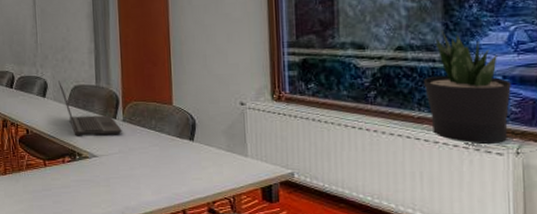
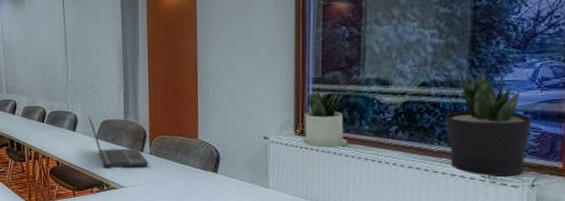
planter: none [280,54,326,114] -> present [302,90,348,148]

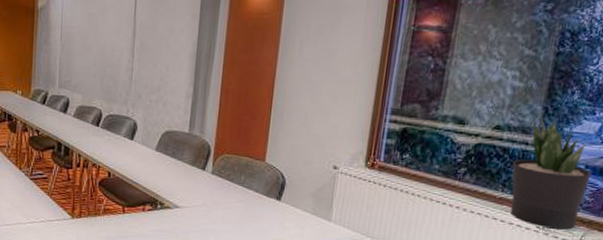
laptop computer: present [88,115,149,168] -> none [149,123,210,188]
planter: present [302,90,348,148] -> none [371,122,418,185]

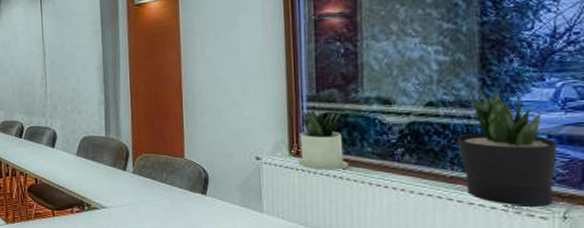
planter: none [371,122,418,185] -> present [298,108,349,170]

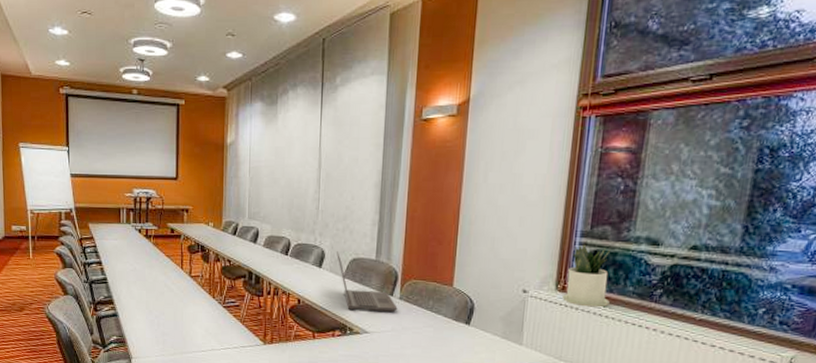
laptop computer: none [68,131,132,187] -> present [337,251,398,313]
planter: present [456,85,558,207] -> none [712,232,799,352]

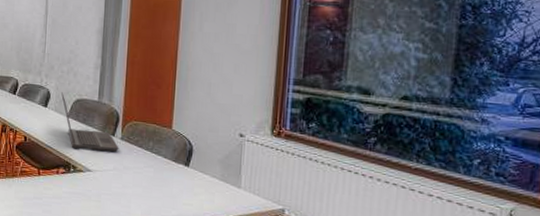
planter: present [562,244,610,308] -> none [278,92,325,154]

